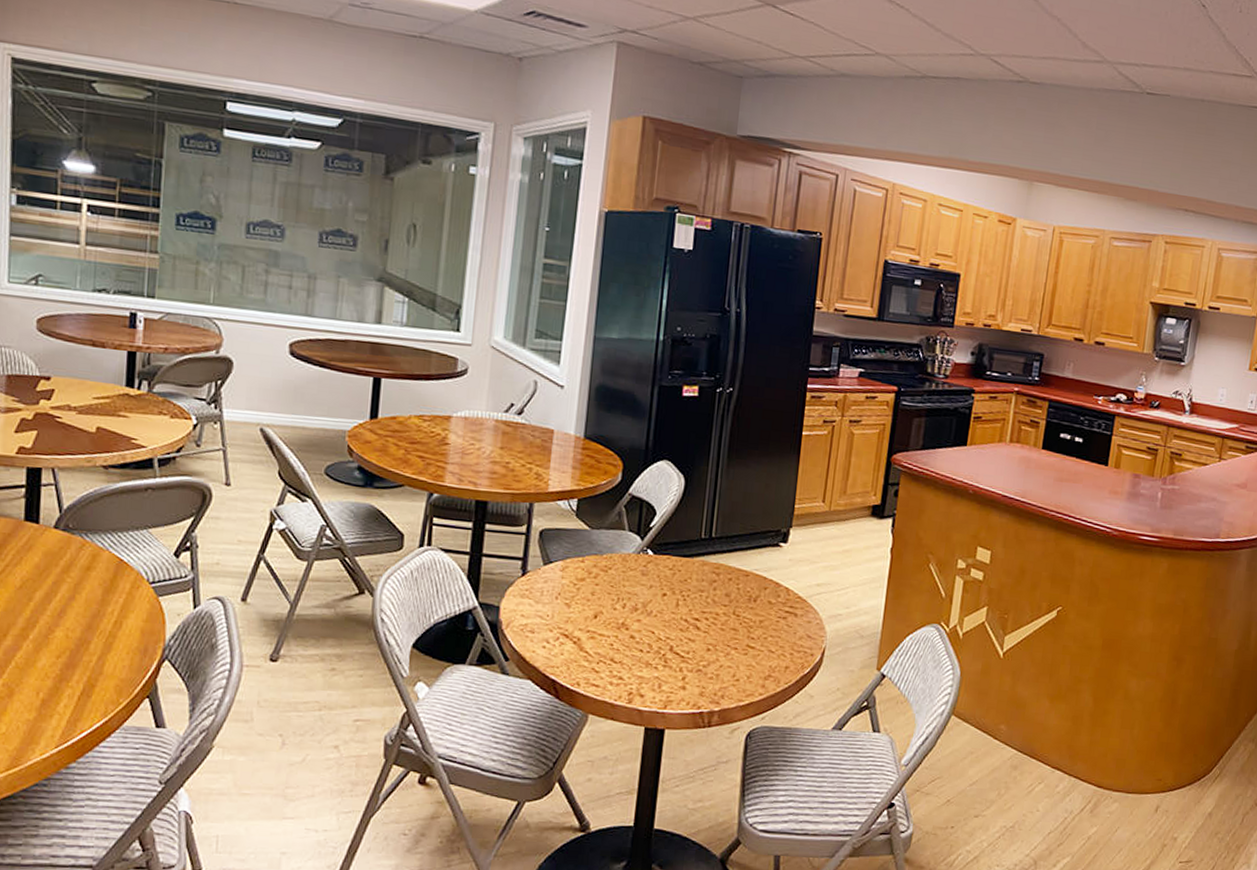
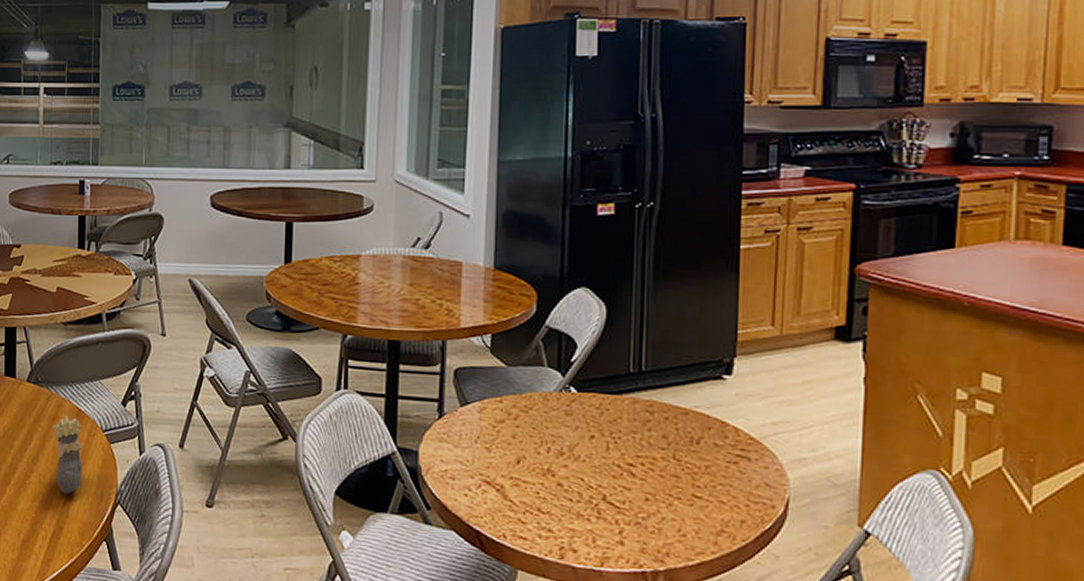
bust sculpture: none [84,565,125,650] -> present [51,415,84,494]

